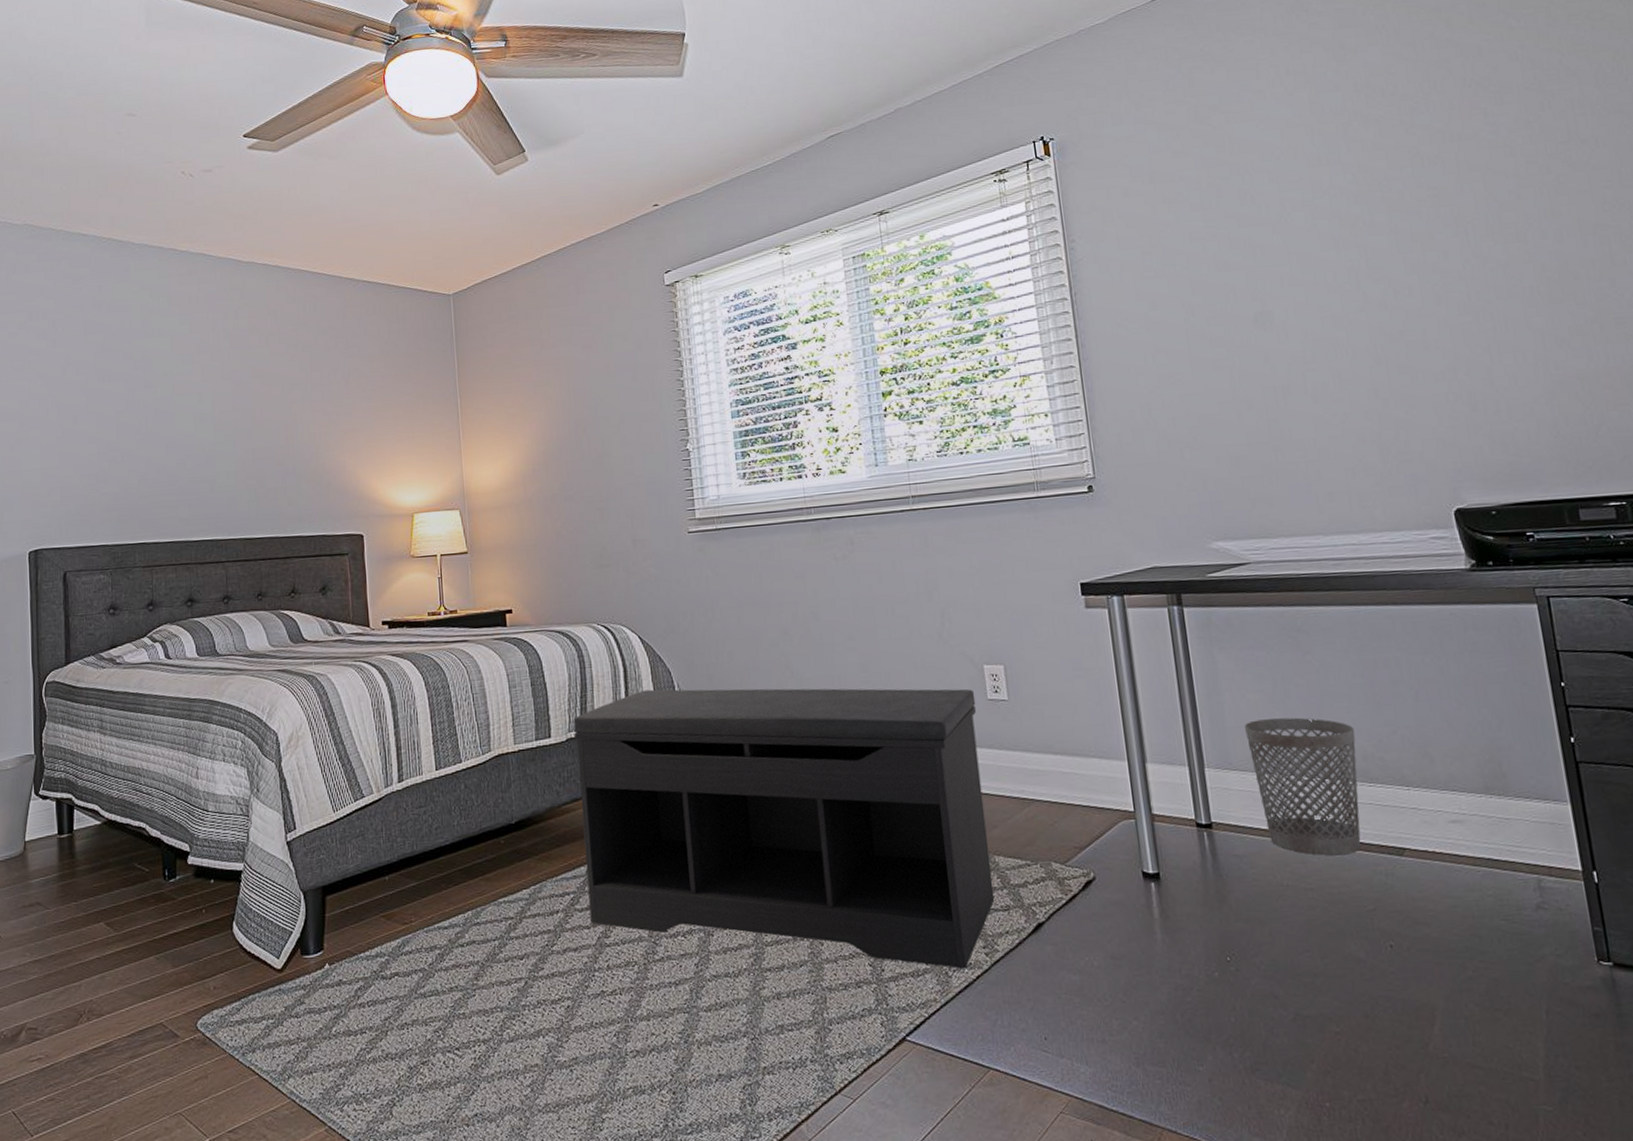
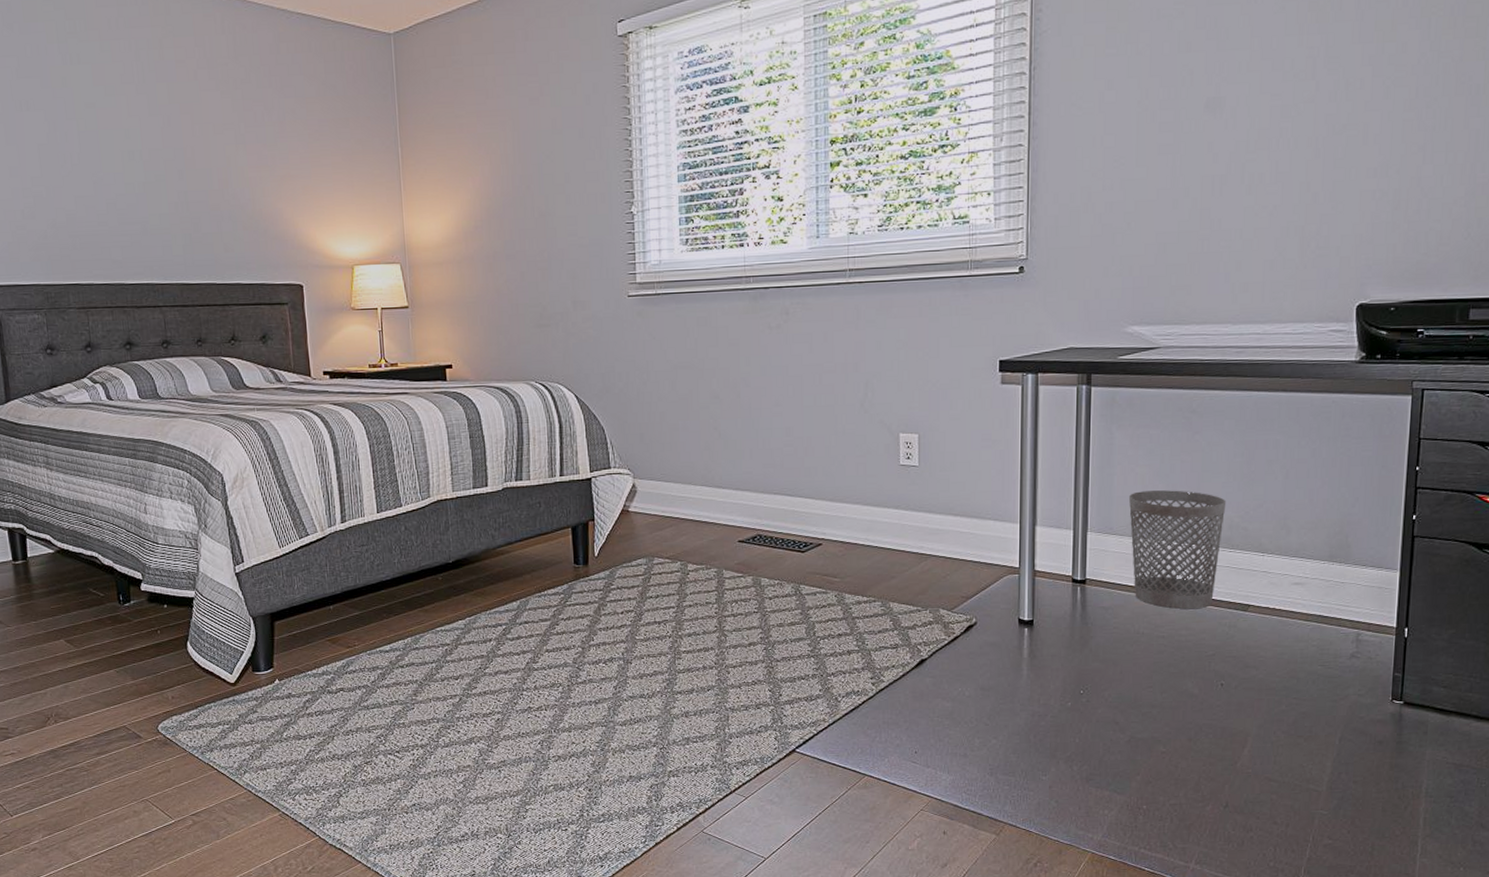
bench: present [573,688,995,969] -> none [509,445,889,695]

